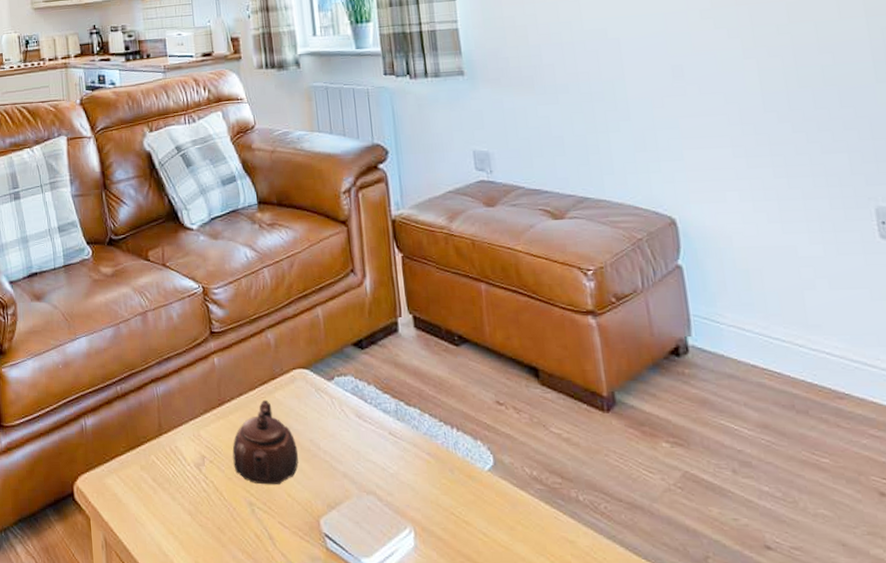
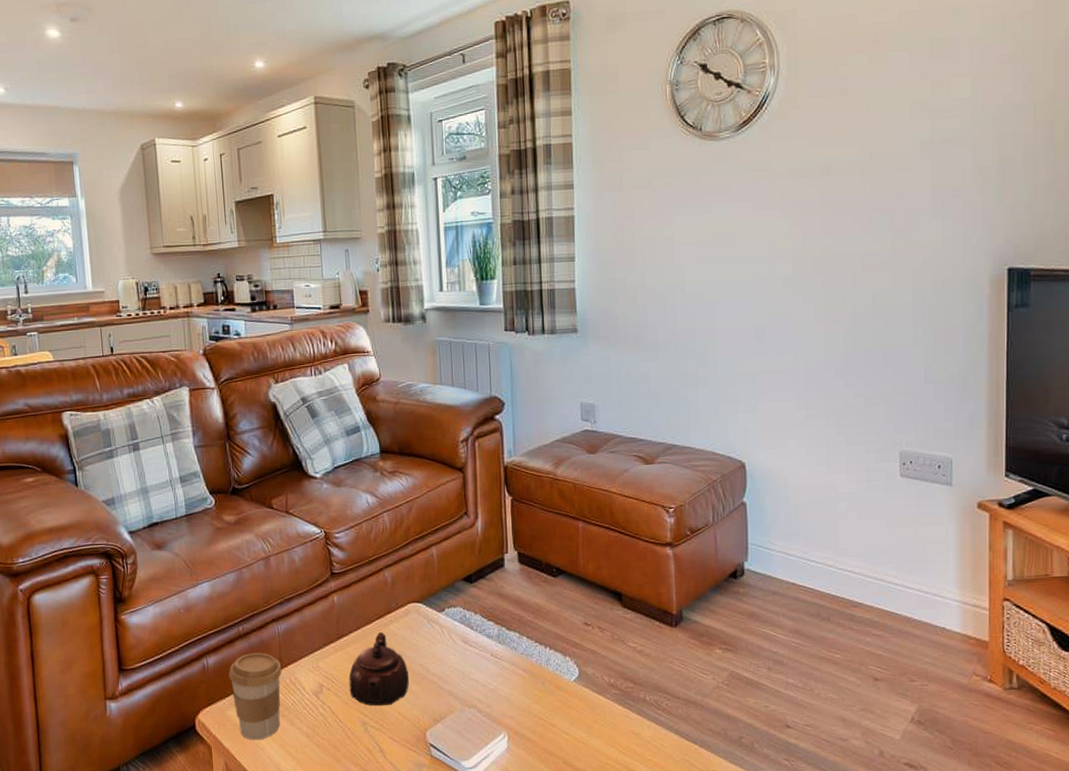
coffee cup: none [107,416,162,515] -> present [229,652,282,741]

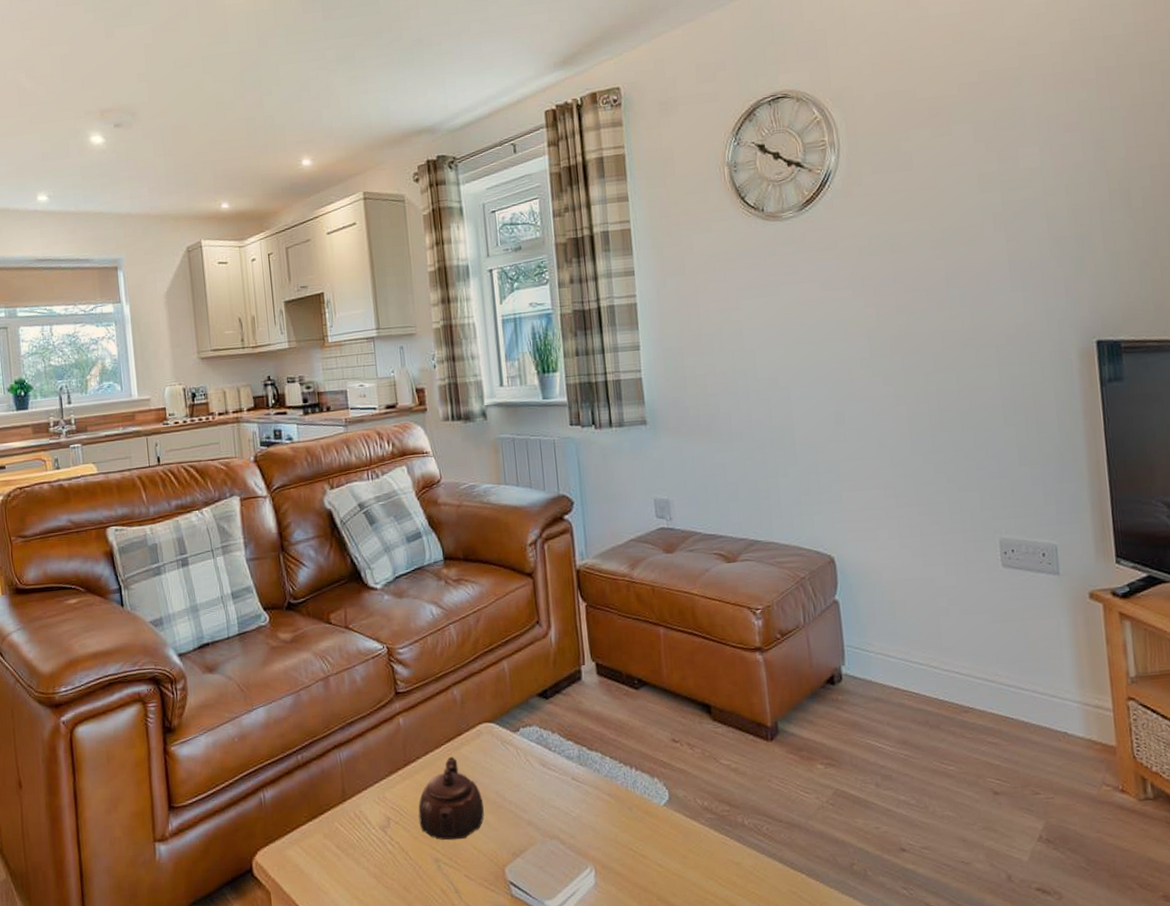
coffee cup: present [229,652,282,741] -> none [288,783,346,884]

